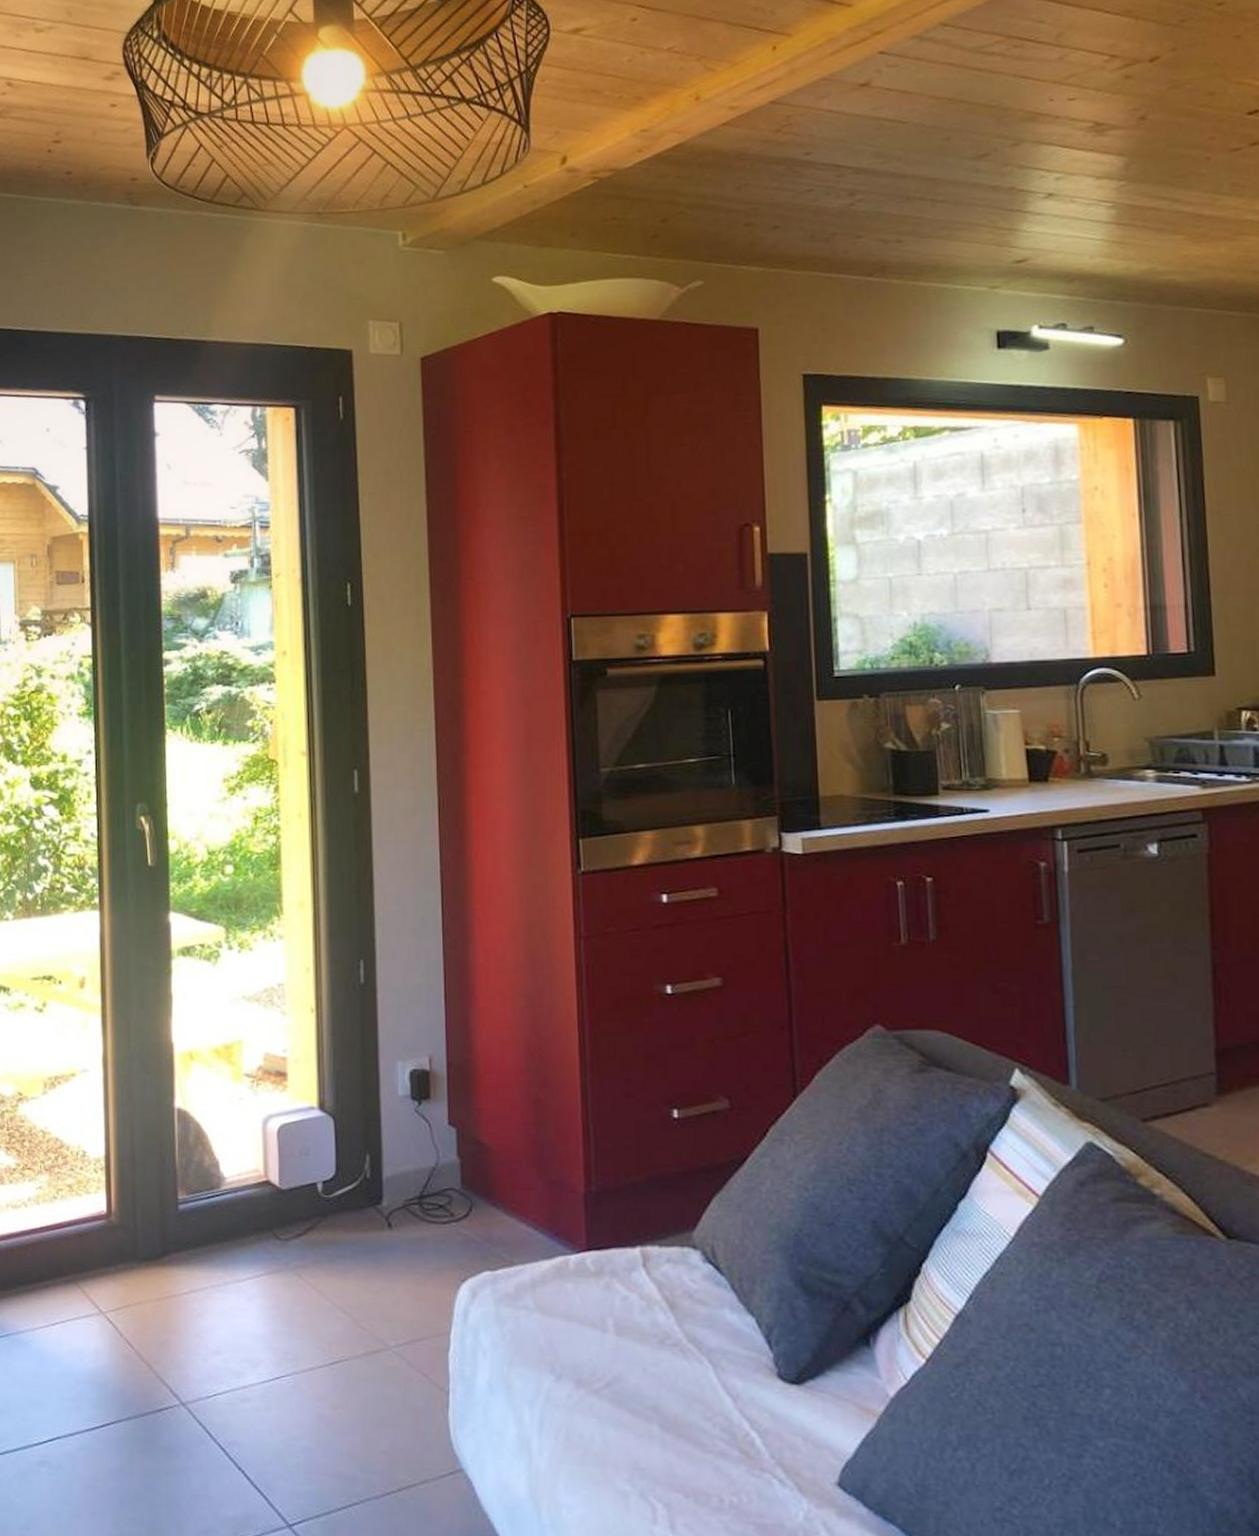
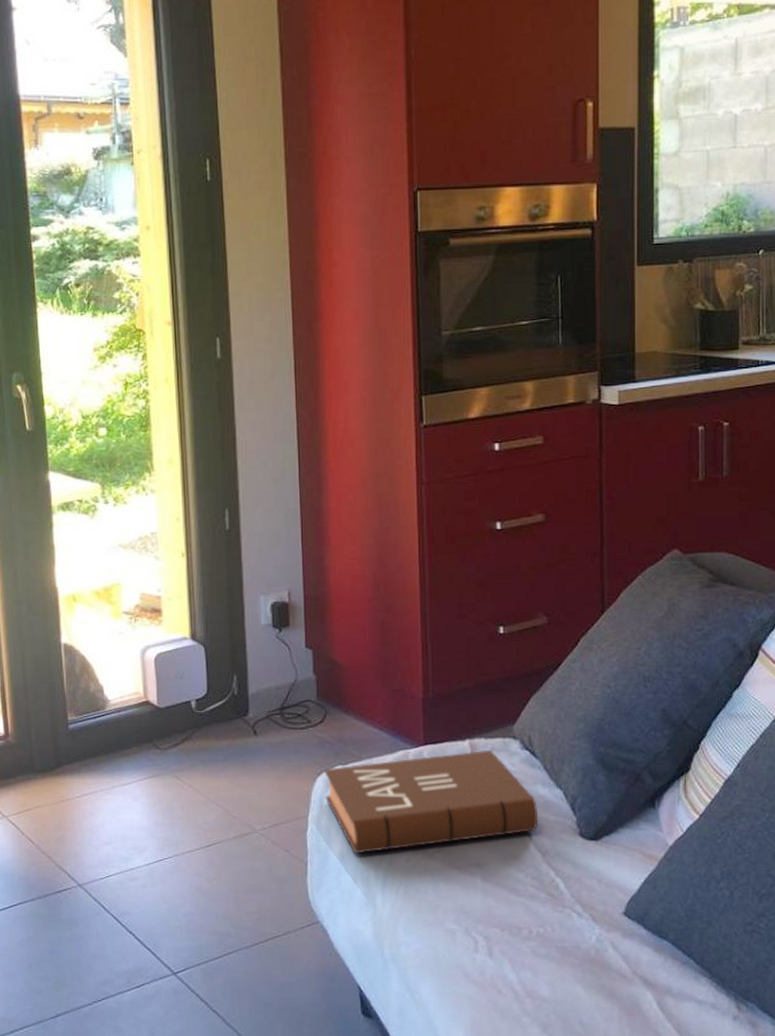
book: none [470,1260,727,1385] -> present [324,749,539,854]

